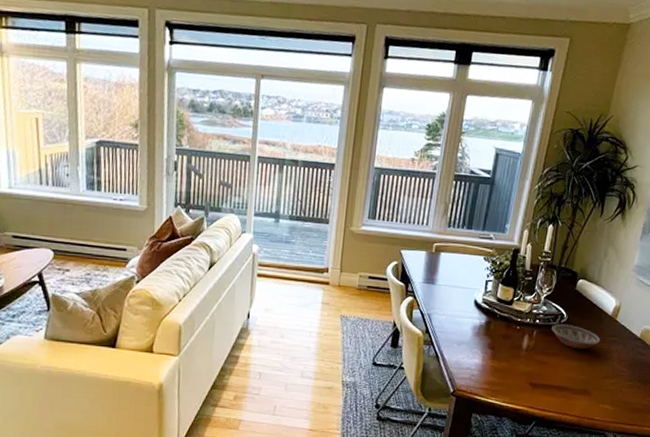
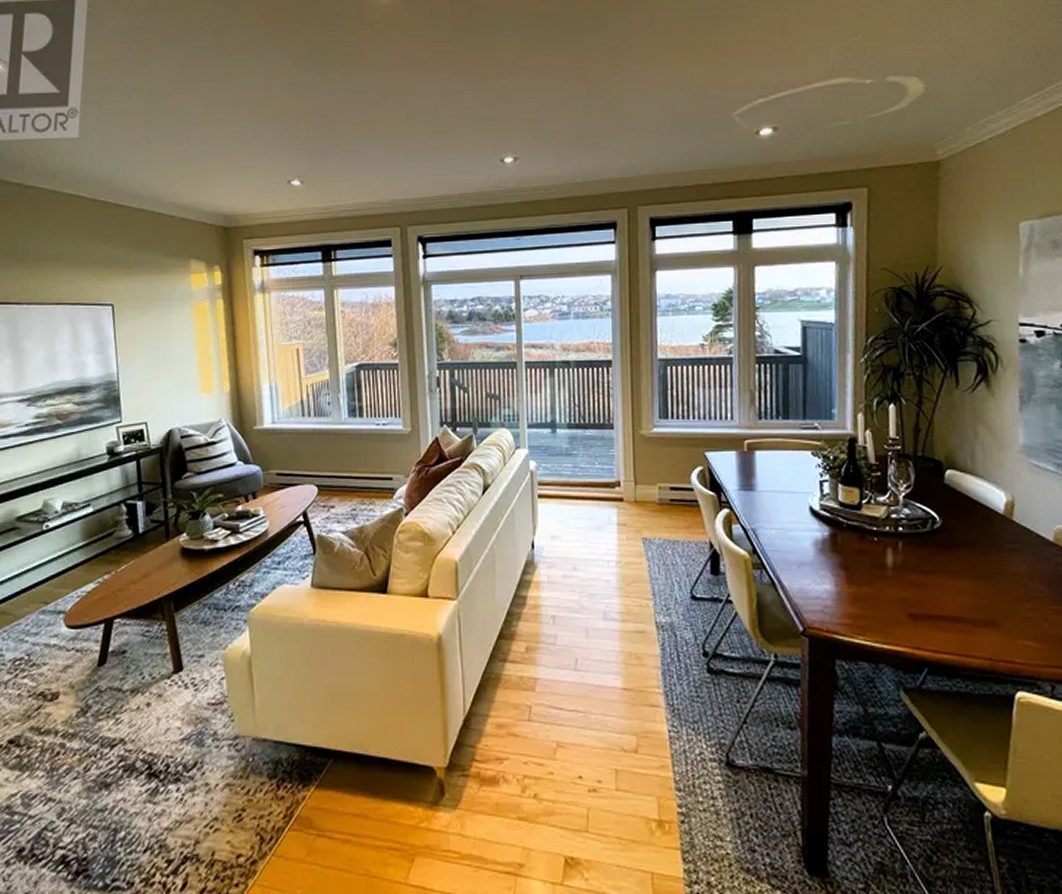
bowl: present [551,324,600,350] -> none [922,531,996,564]

